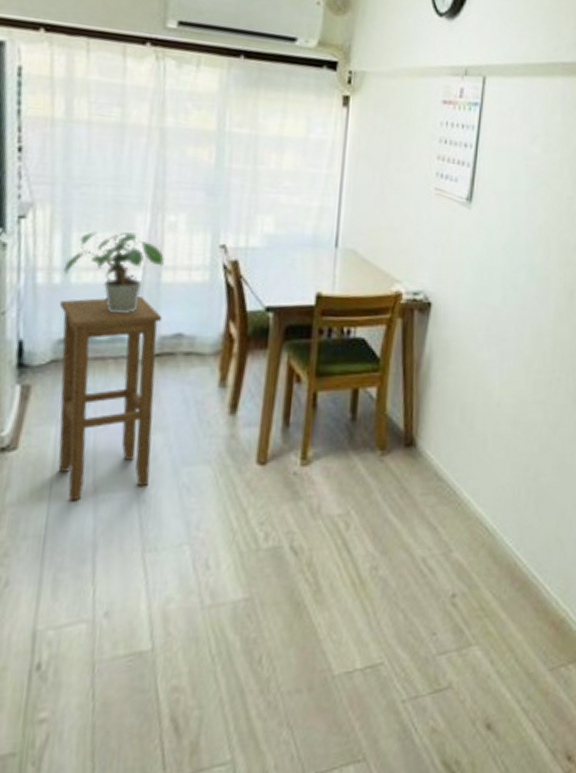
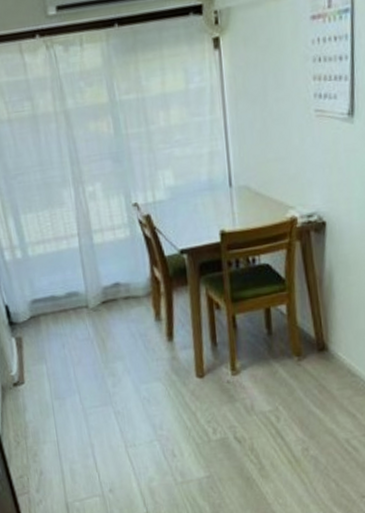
stool: present [58,297,163,502] -> none [25,258,119,416]
potted plant: present [63,231,164,314] -> none [21,206,93,275]

